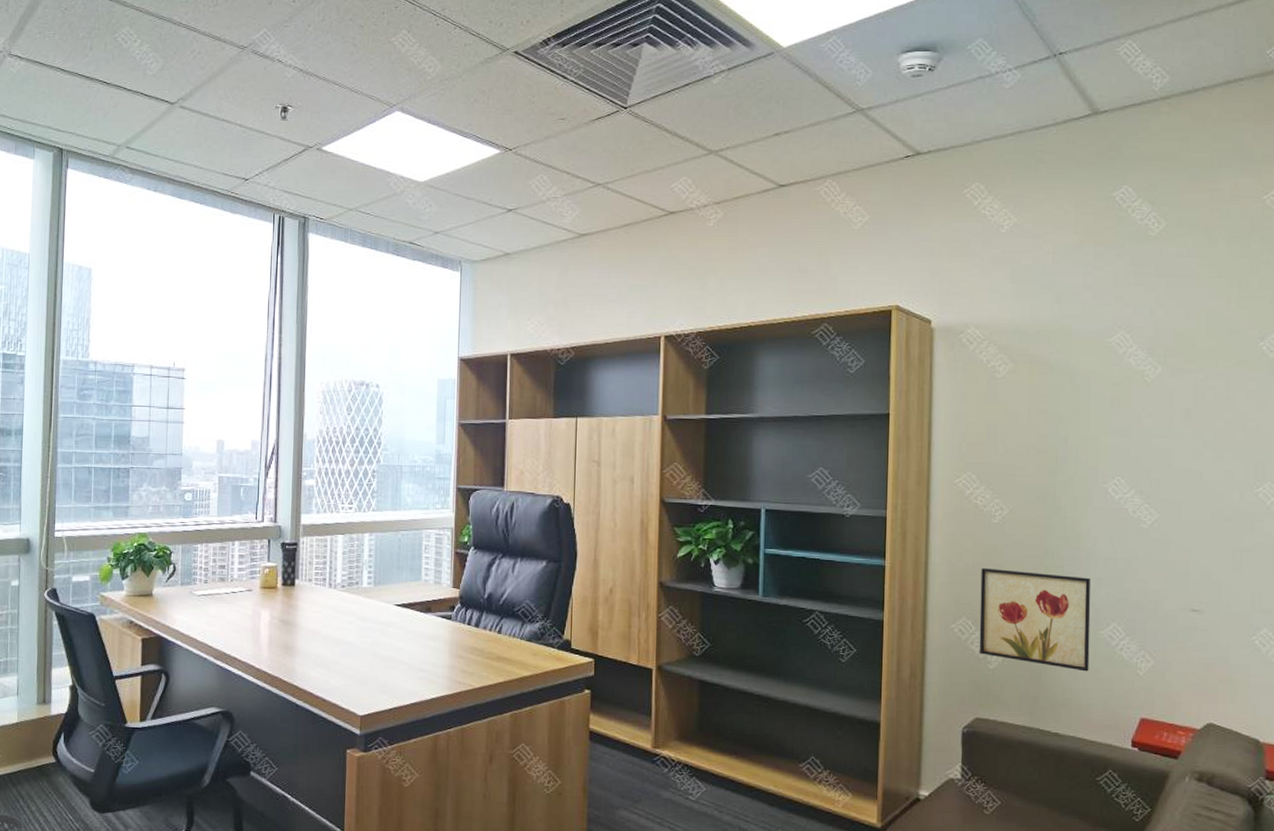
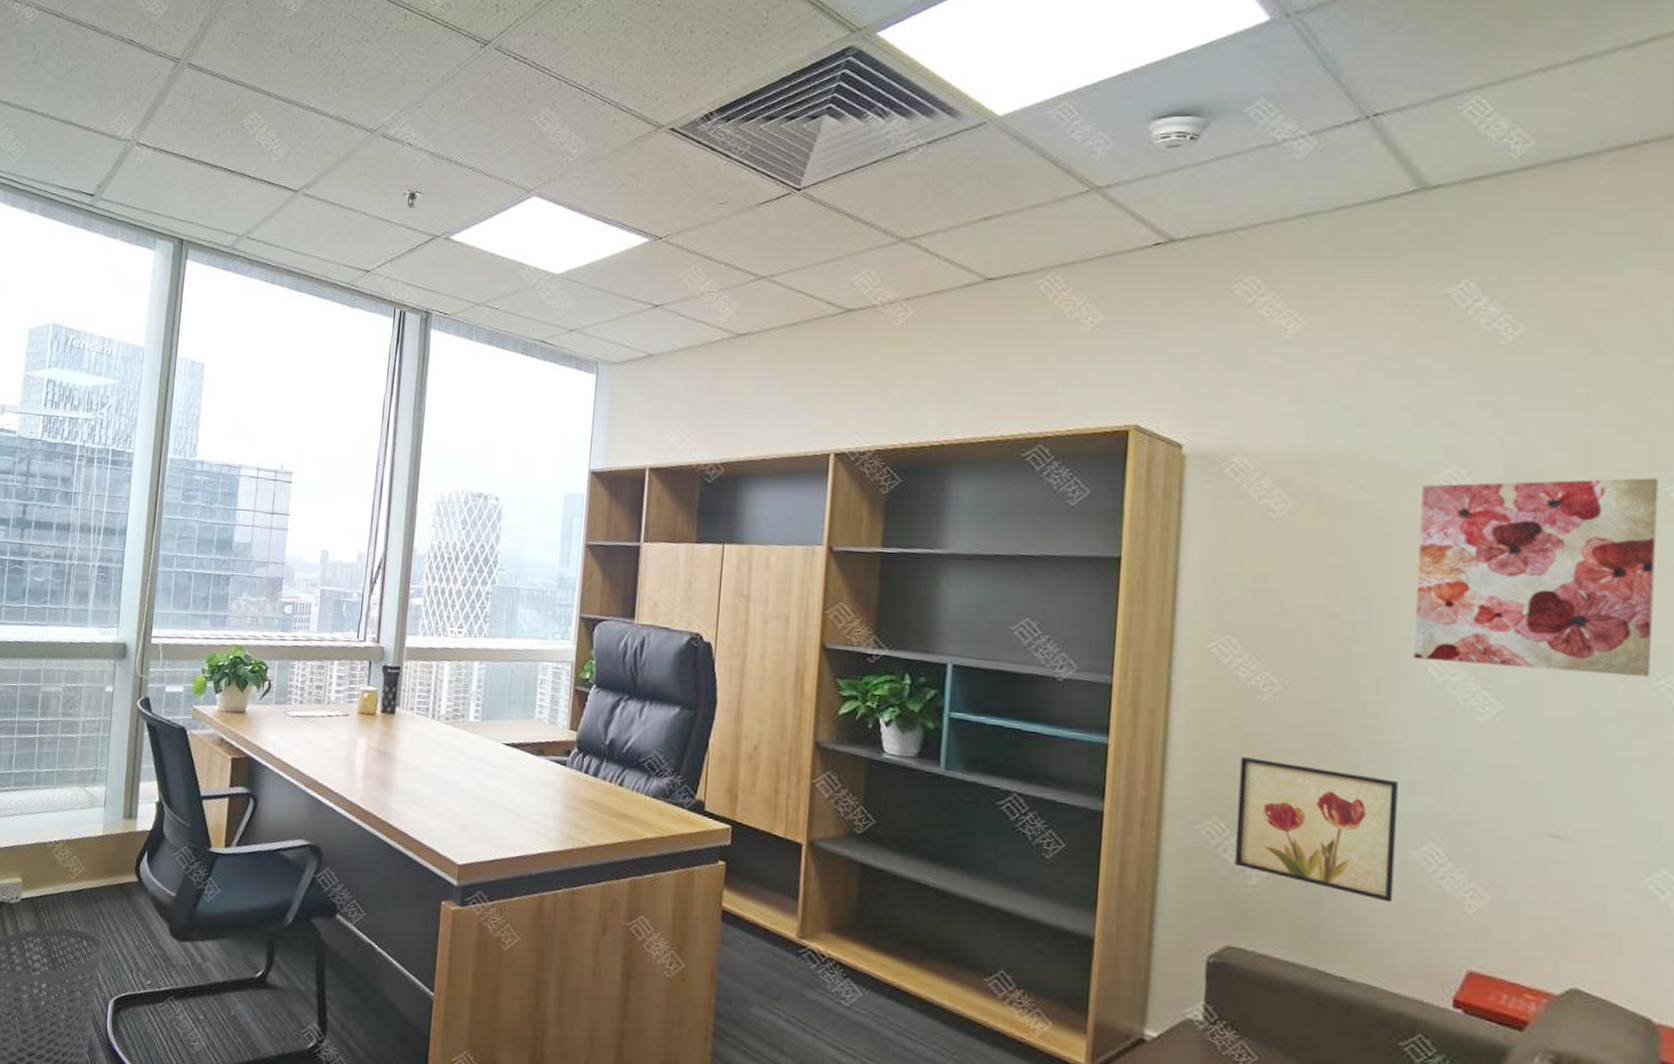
wall art: none [1098,336,1256,487] -> present [1413,477,1660,678]

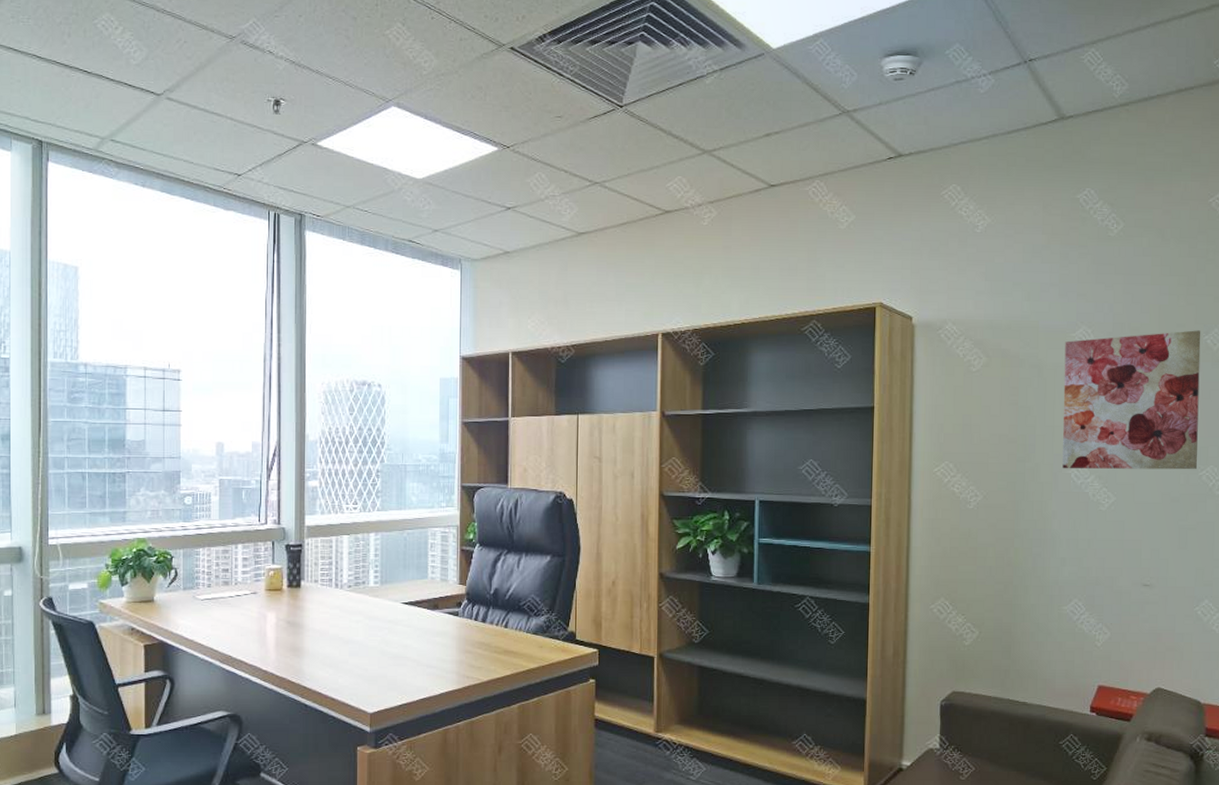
wall art: present [1234,757,1398,903] -> none [955,551,1056,645]

